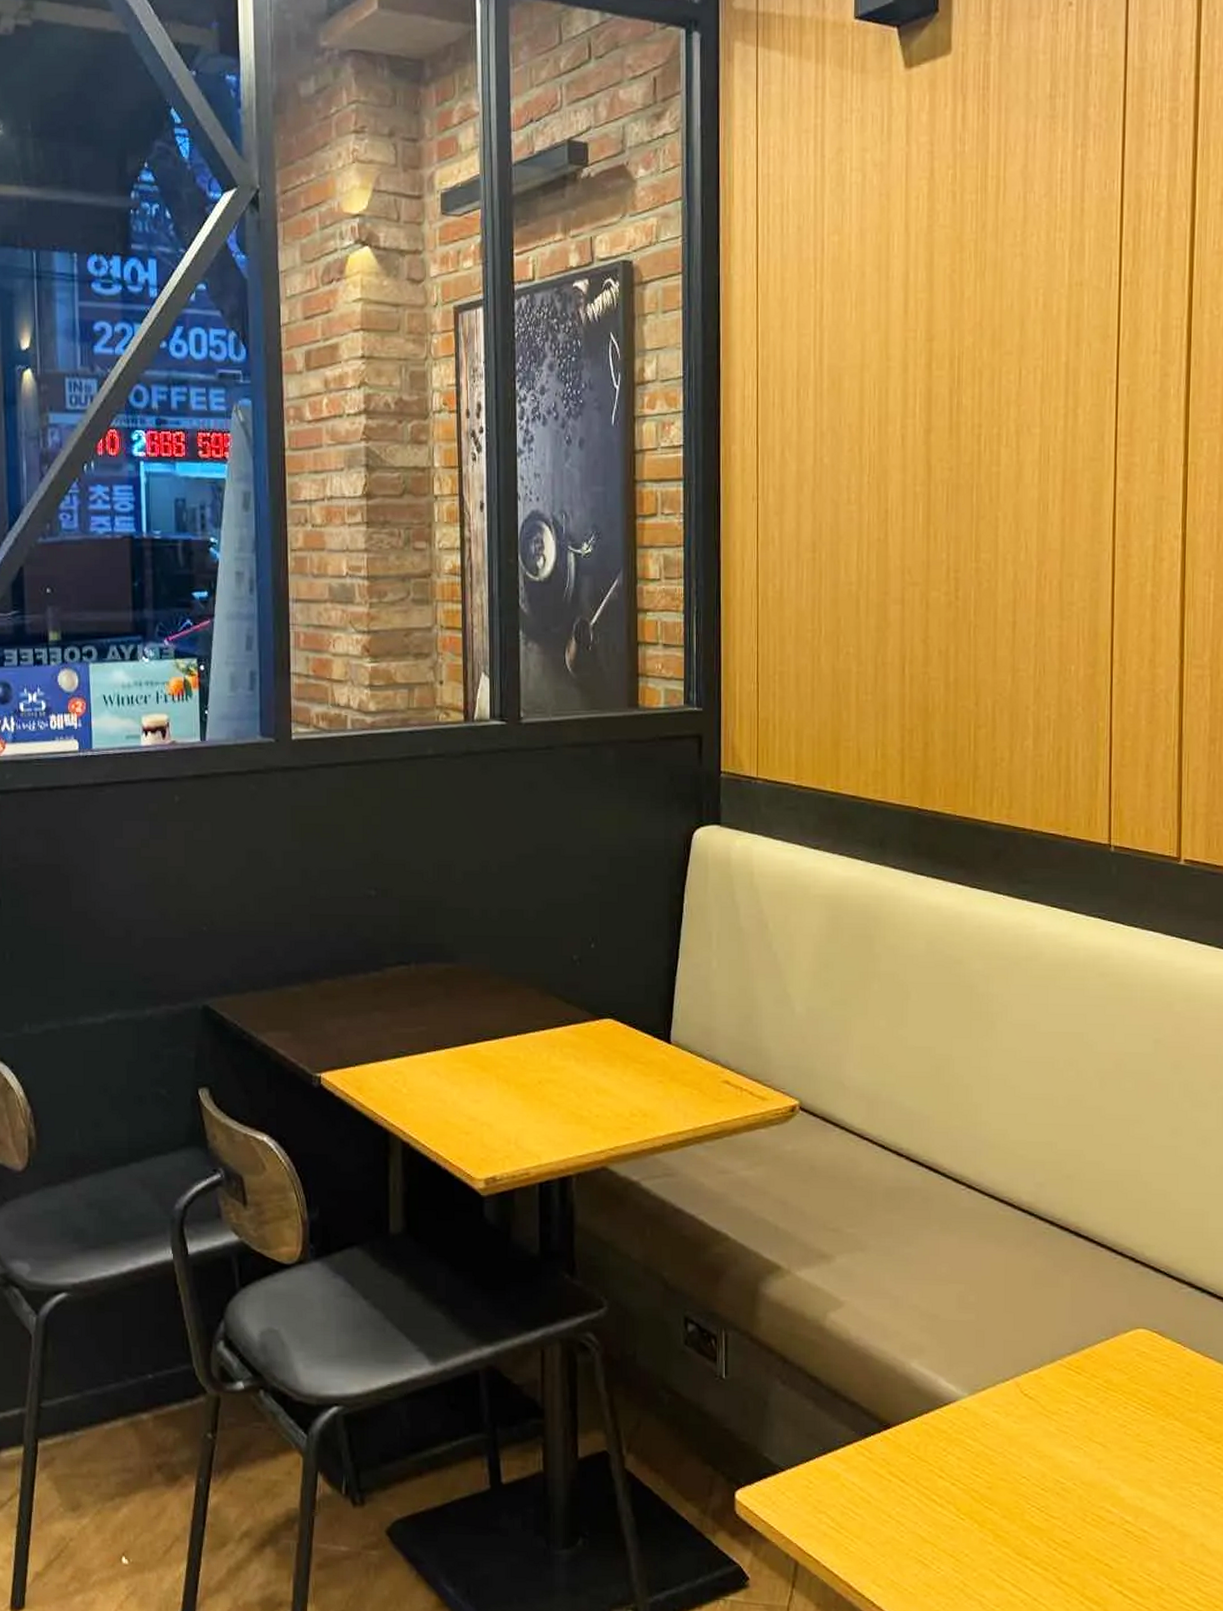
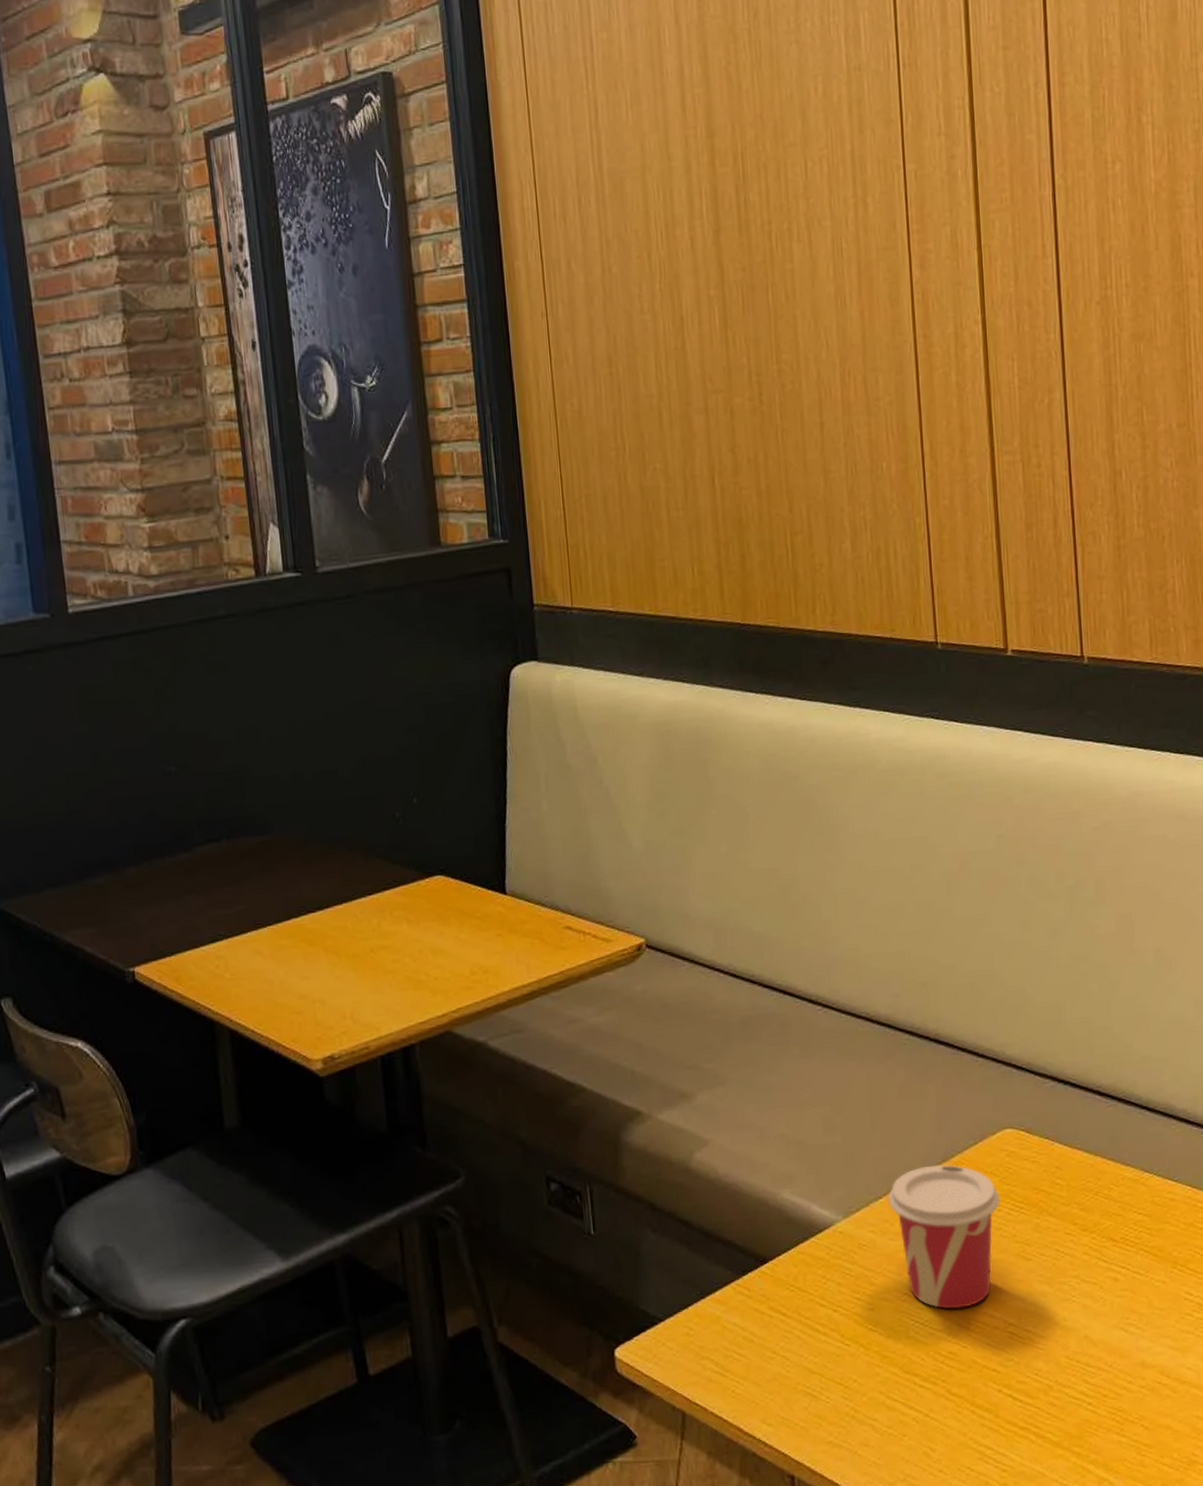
cup: none [1015,1354,1128,1499] -> present [888,1164,1001,1309]

